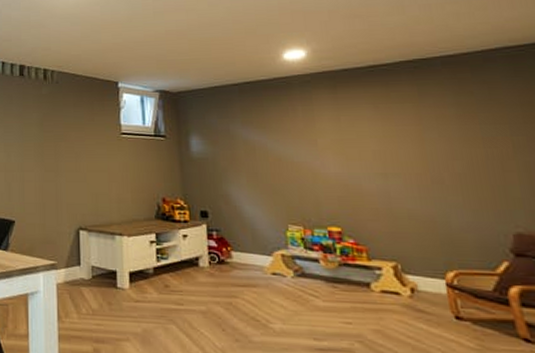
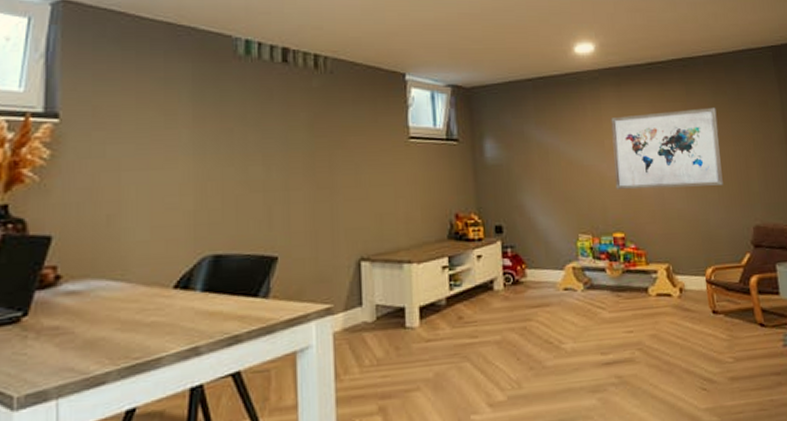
wall art: none [325,108,469,188] -> present [611,107,723,190]

